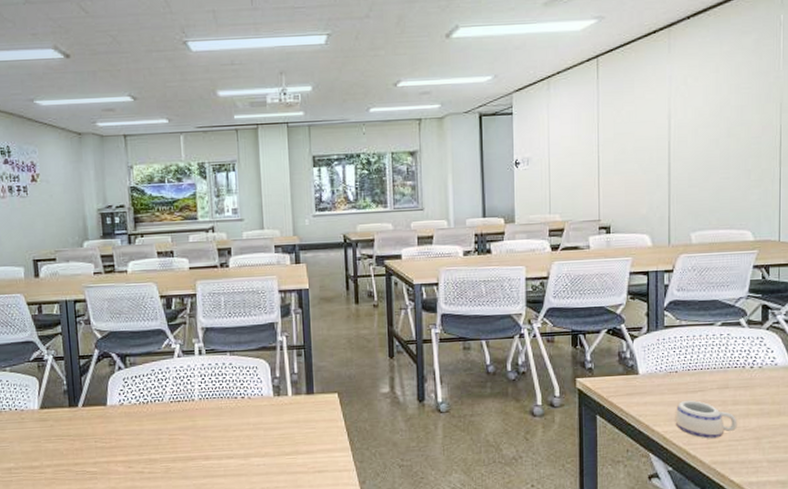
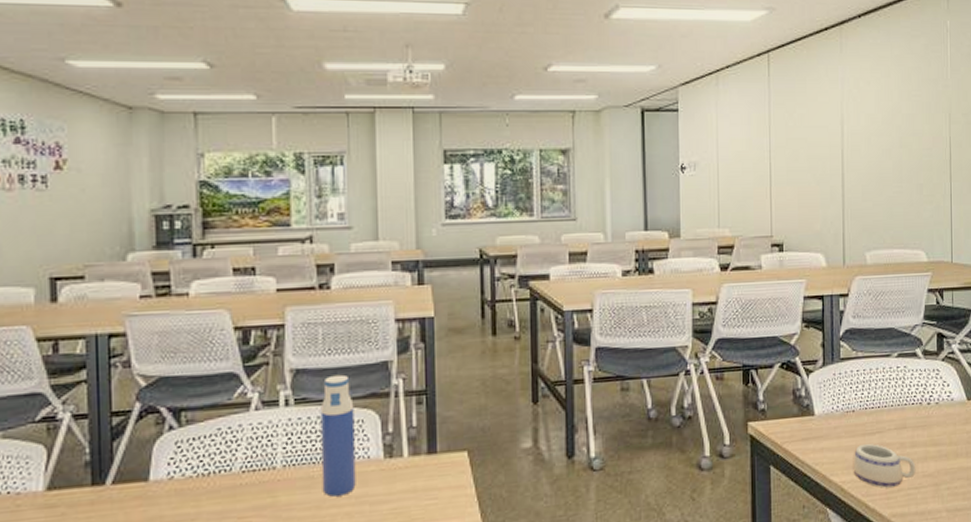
water bottle: none [224,332,253,423] -> present [320,374,356,497]

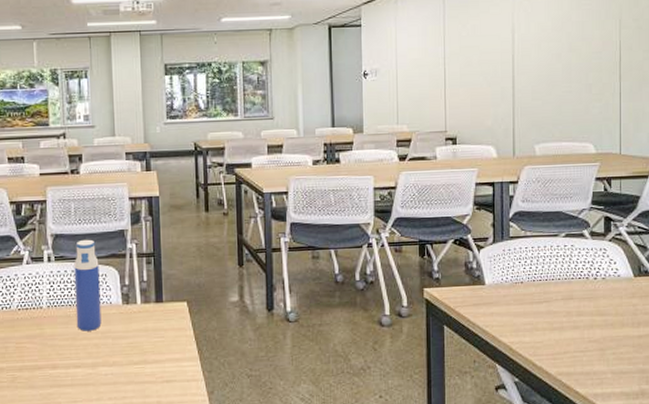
mug: present [852,443,916,488] -> none [520,310,582,350]

